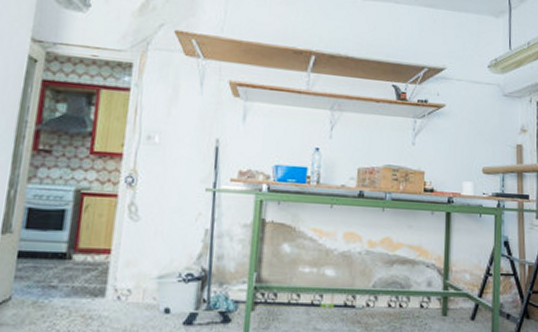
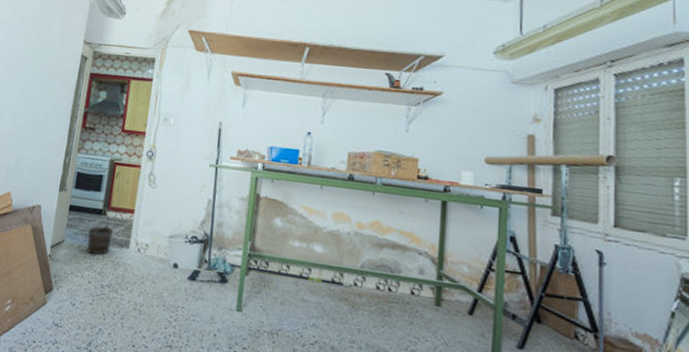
bucket: none [44,260,83,311] -> present [86,215,113,256]

